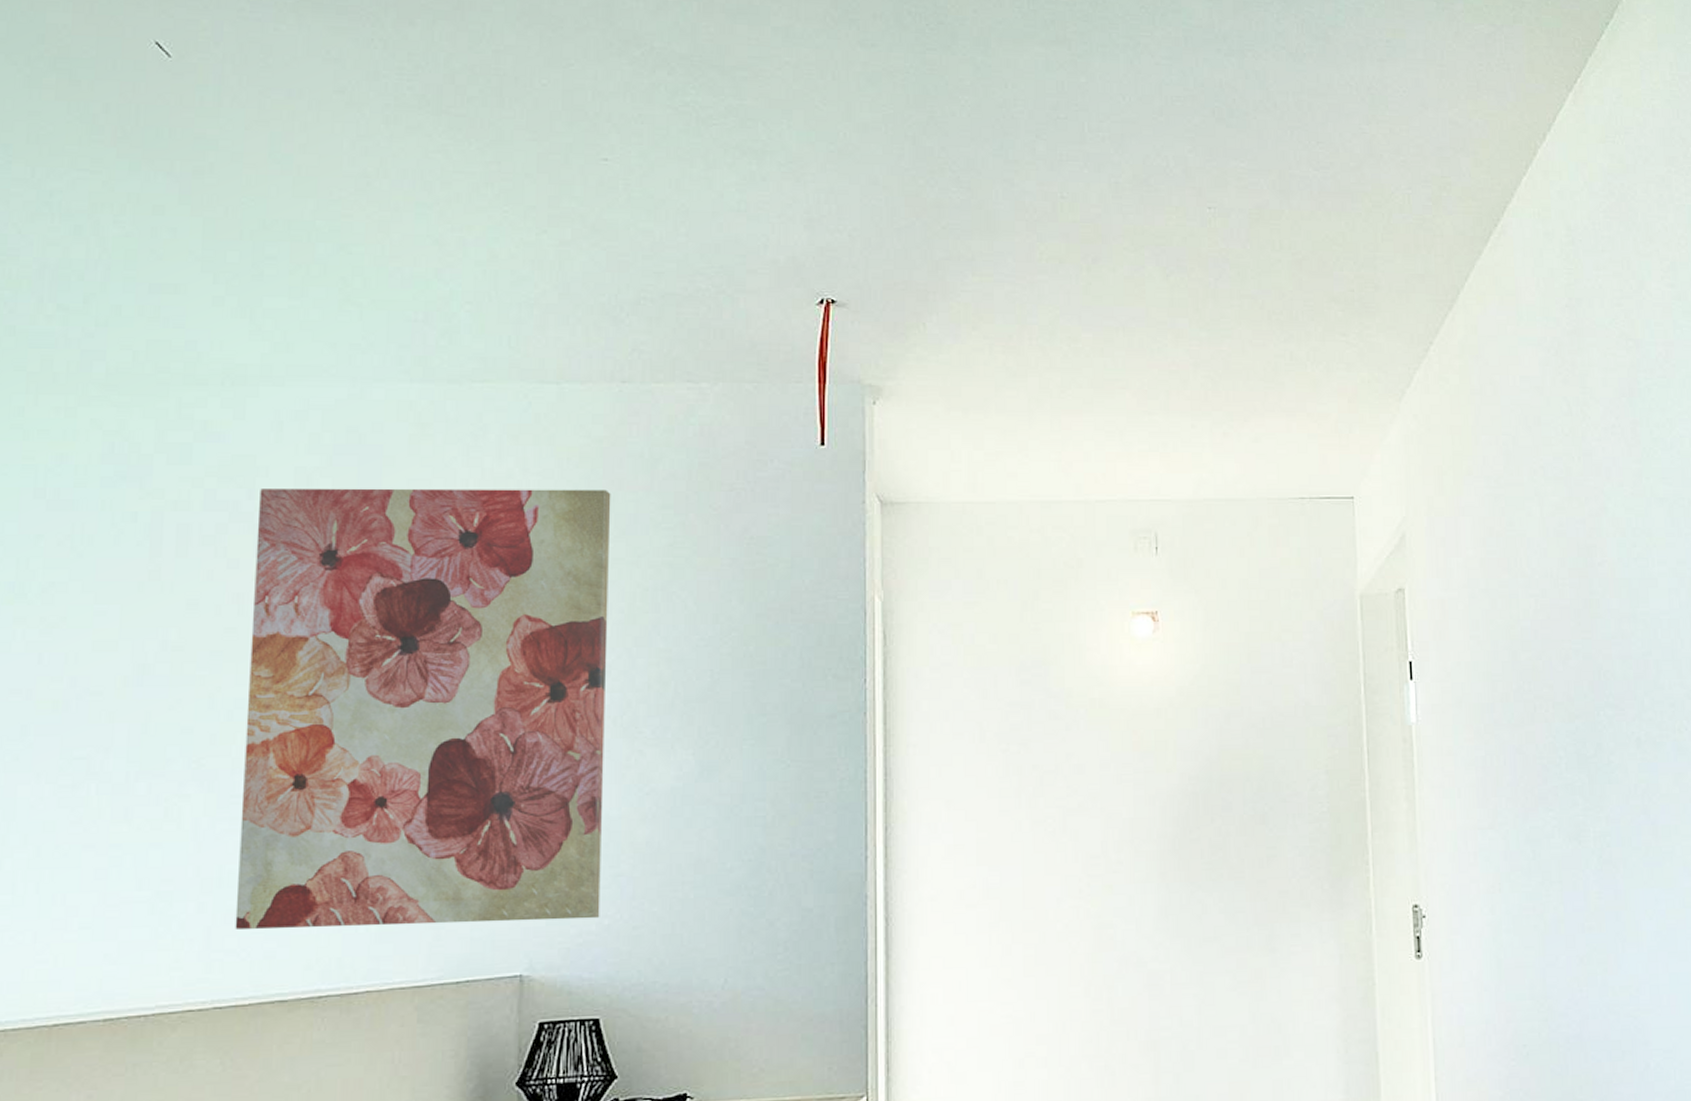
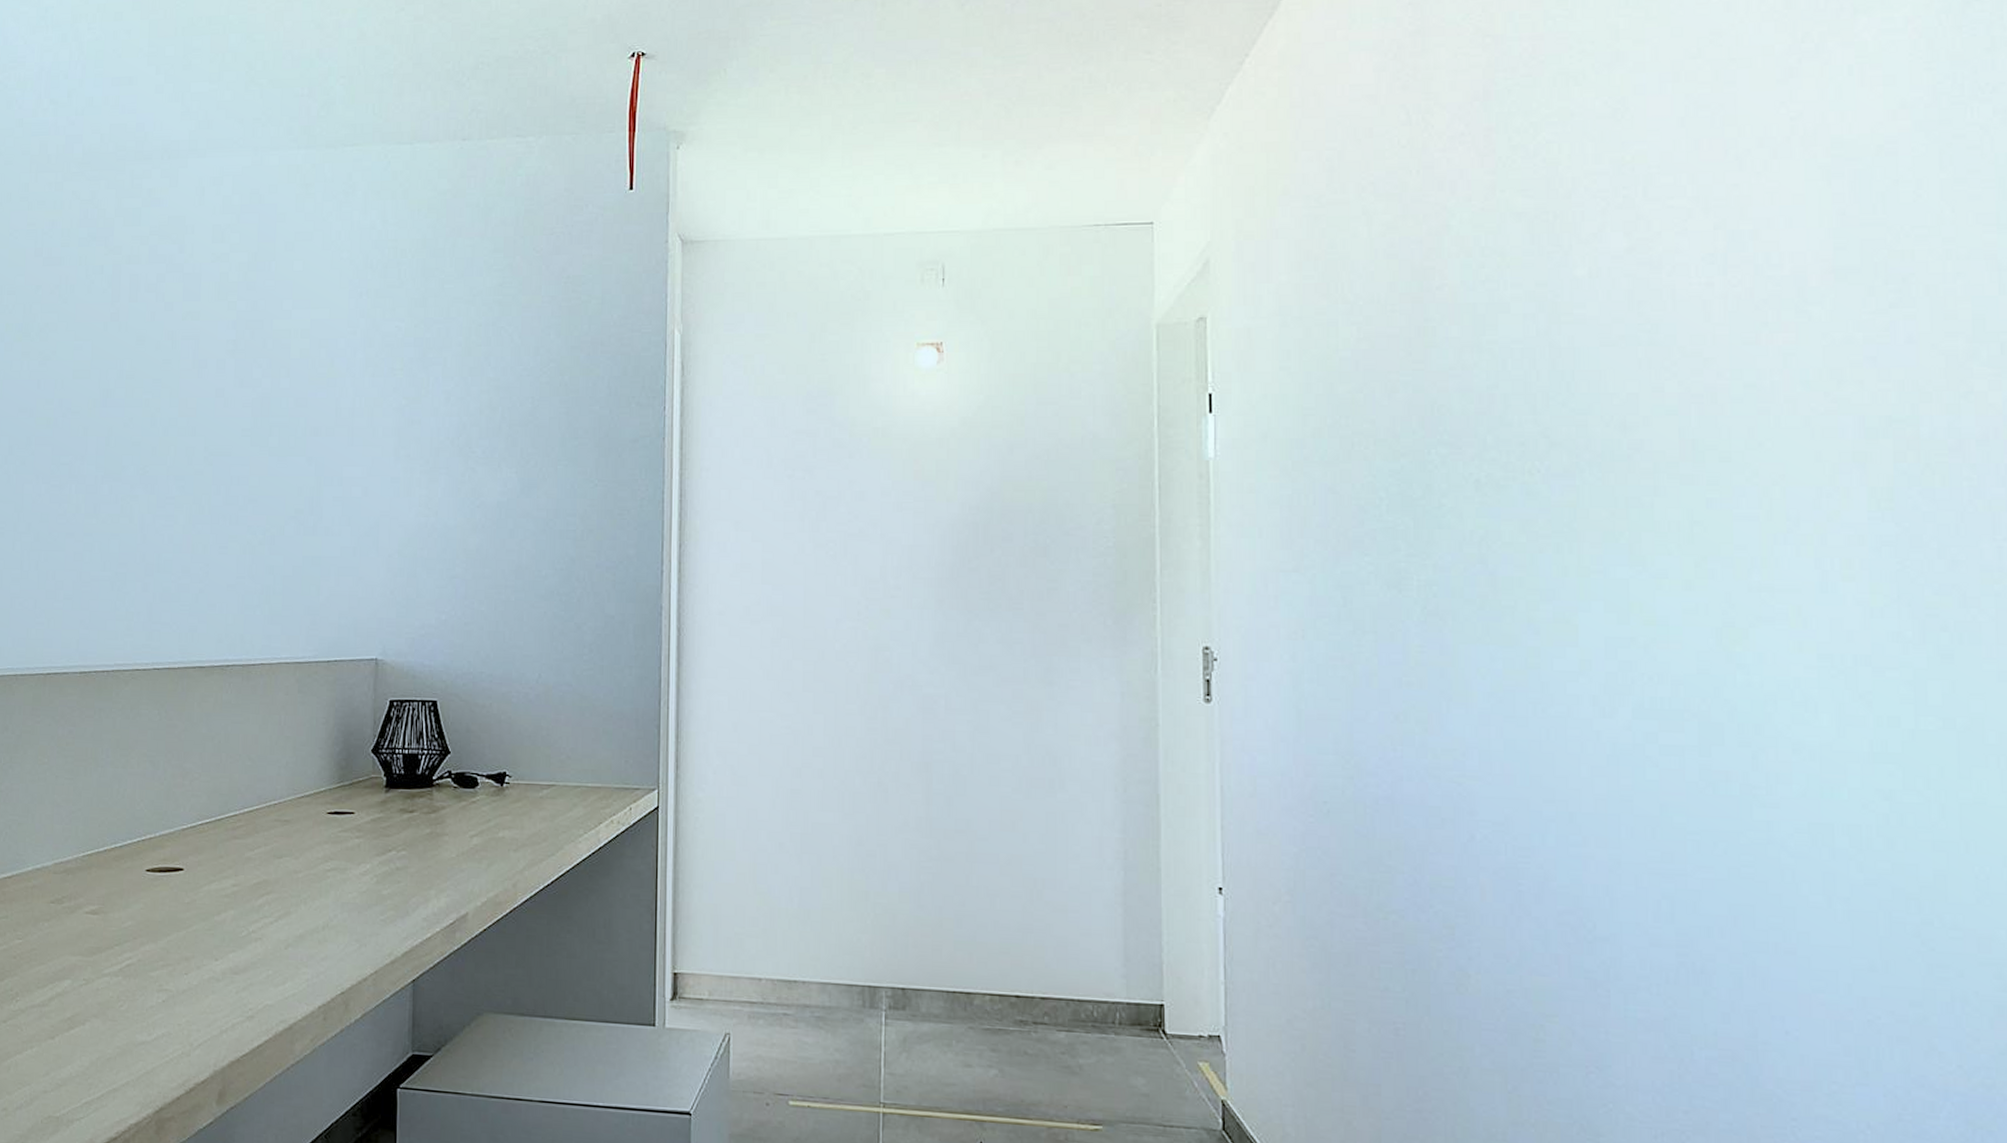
wall art: present [235,488,611,930] -> none [168,237,453,614]

